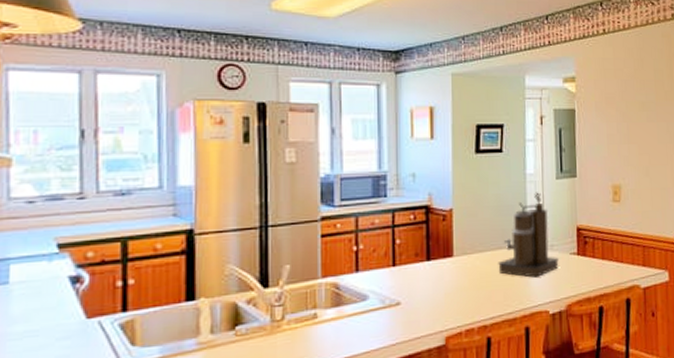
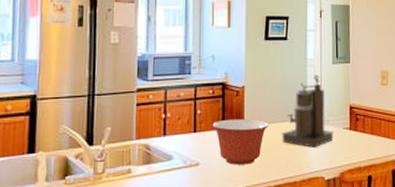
mixing bowl: none [415,247,482,302] -> present [212,119,268,165]

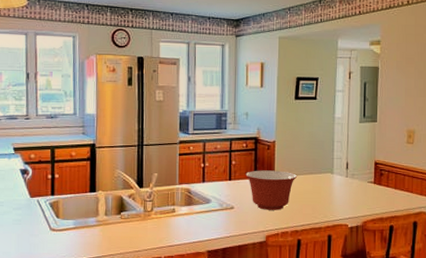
coffee maker: present [282,74,334,147] -> none [309,132,358,198]

